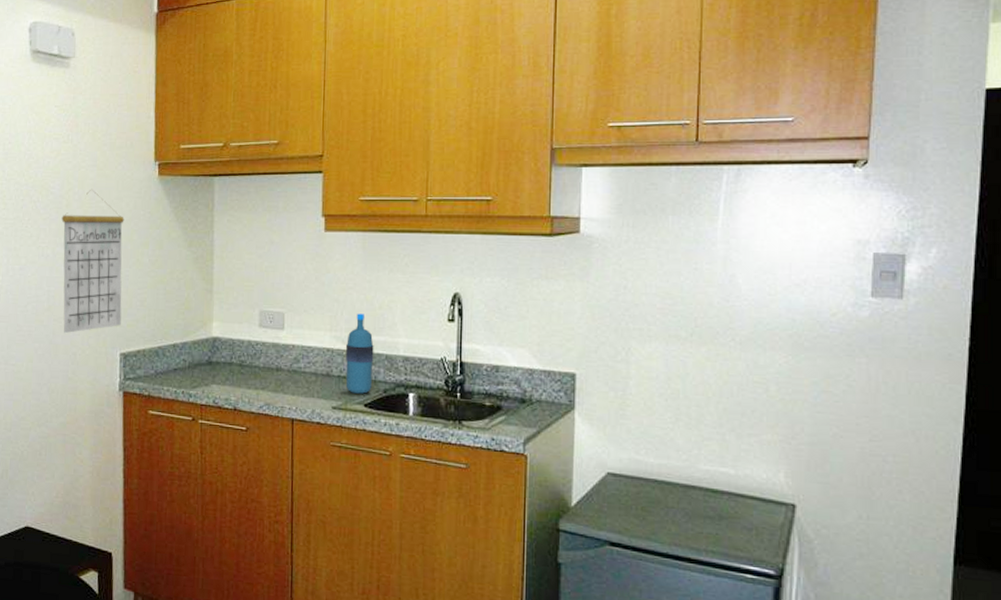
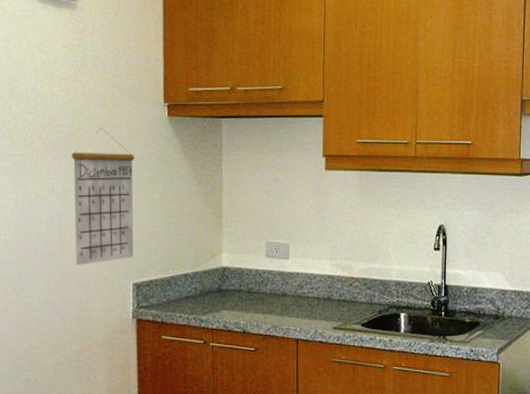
water bottle: present [345,313,374,394] -> none [344,244,370,315]

